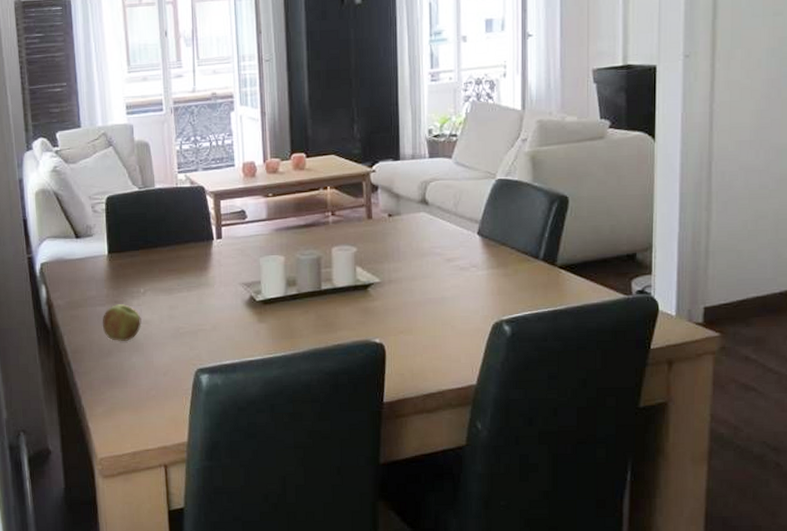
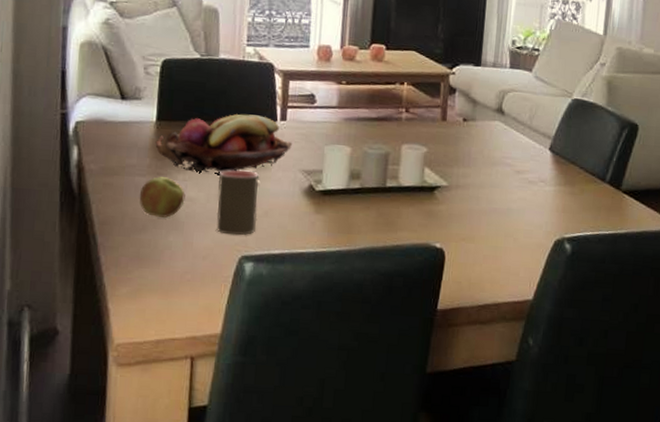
fruit basket: none [109,237,230,297] -> present [155,114,292,173]
cup: none [168,289,207,351] -> present [216,170,259,236]

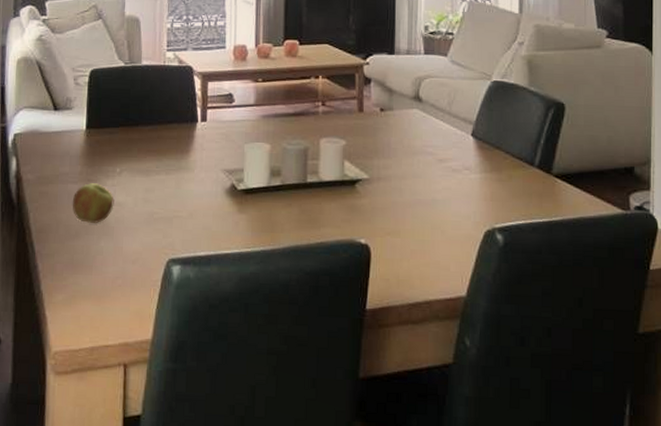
fruit basket: present [155,114,292,173] -> none [85,117,213,177]
cup: present [216,170,259,236] -> none [144,172,183,239]

